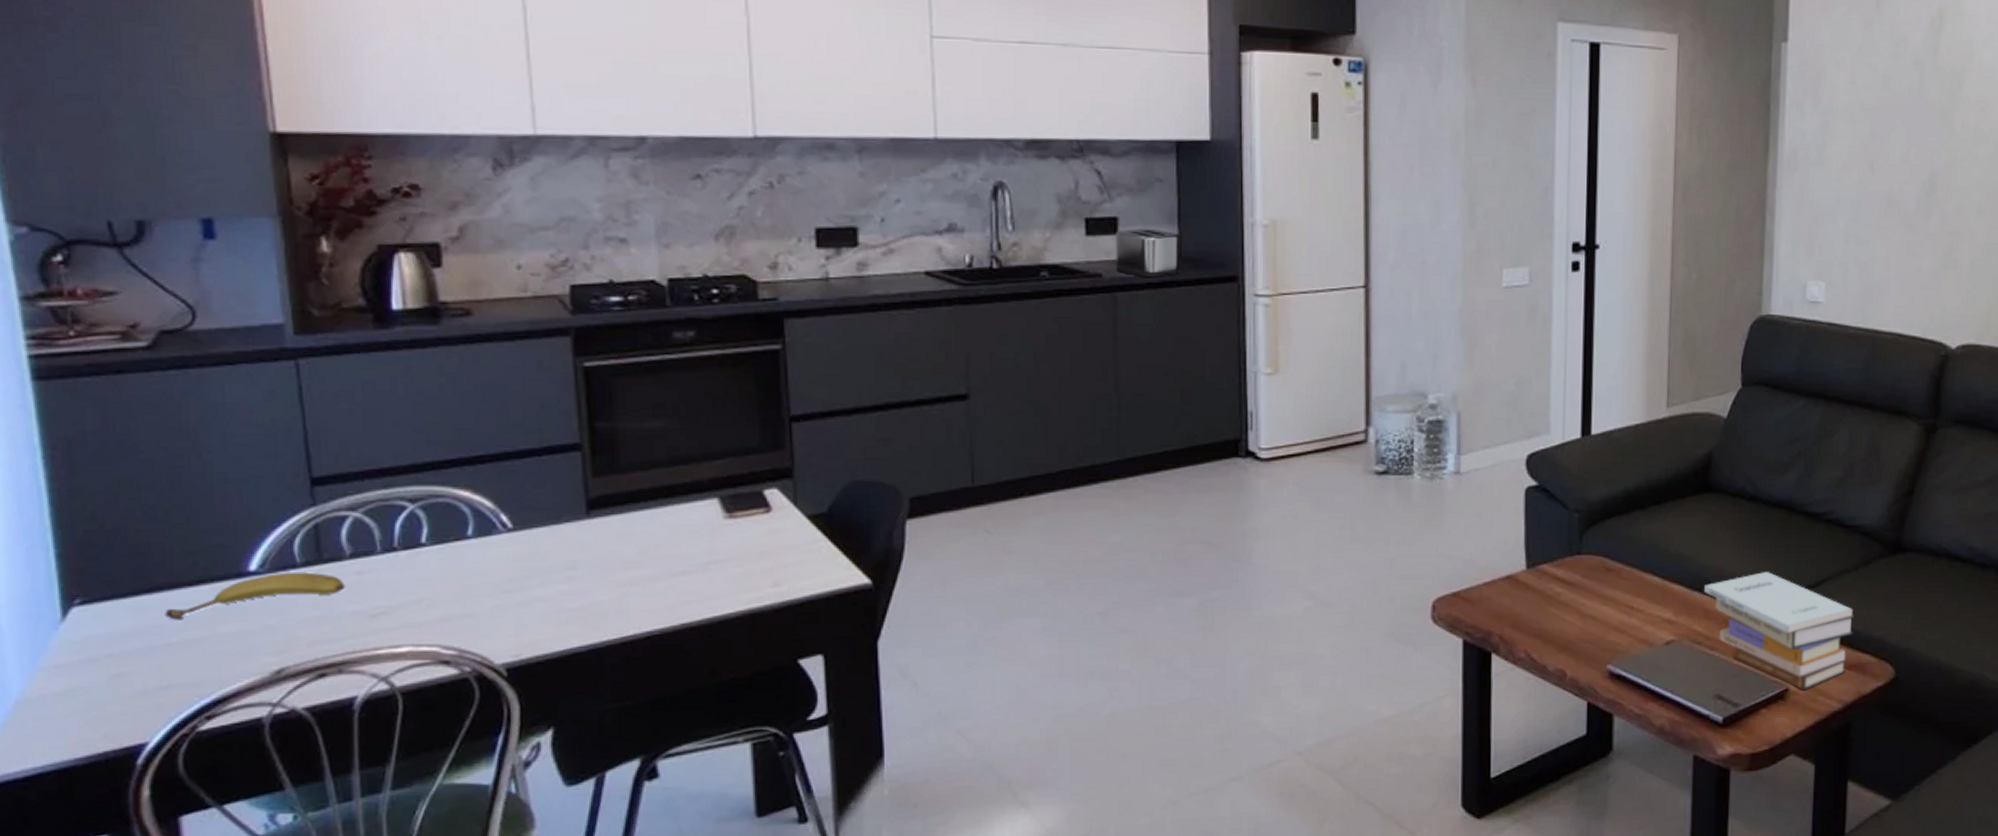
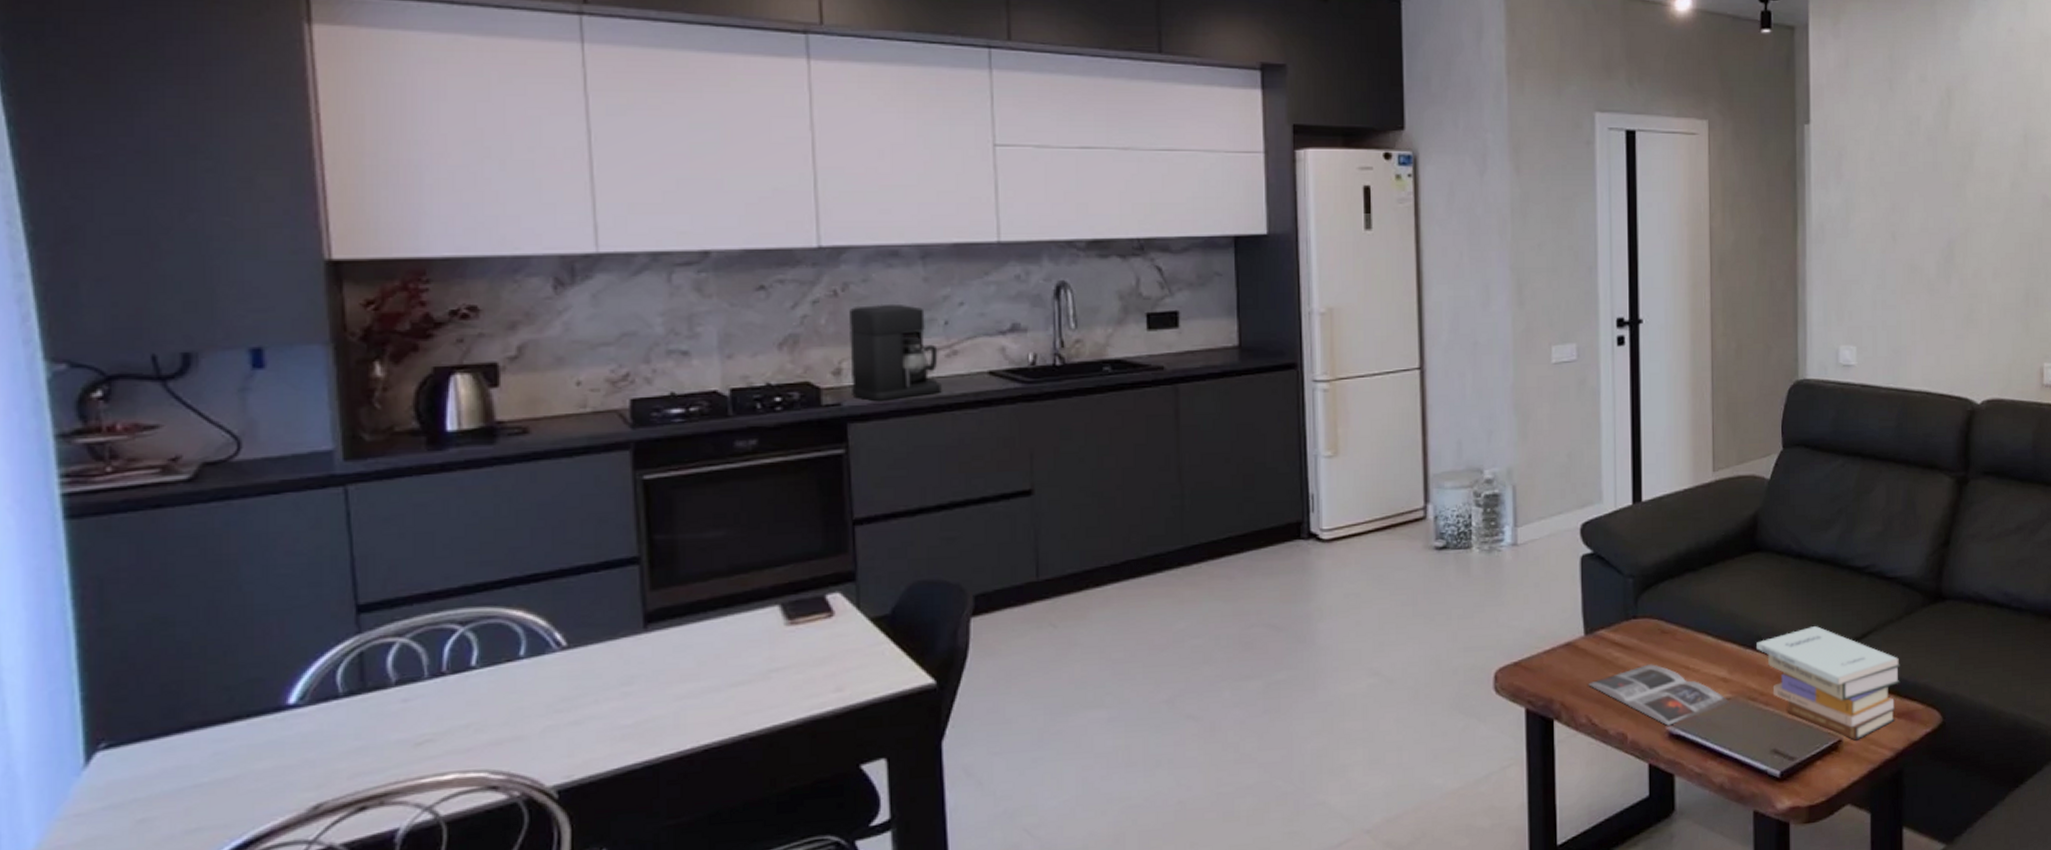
fruit: present [164,572,345,620] -> none [196,702,390,760]
coffee maker: none [786,198,878,300] -> present [849,304,942,403]
toaster: present [1116,228,1180,278] -> none [1177,320,1240,369]
magazine: none [1528,602,1673,665] -> present [1588,664,1729,726]

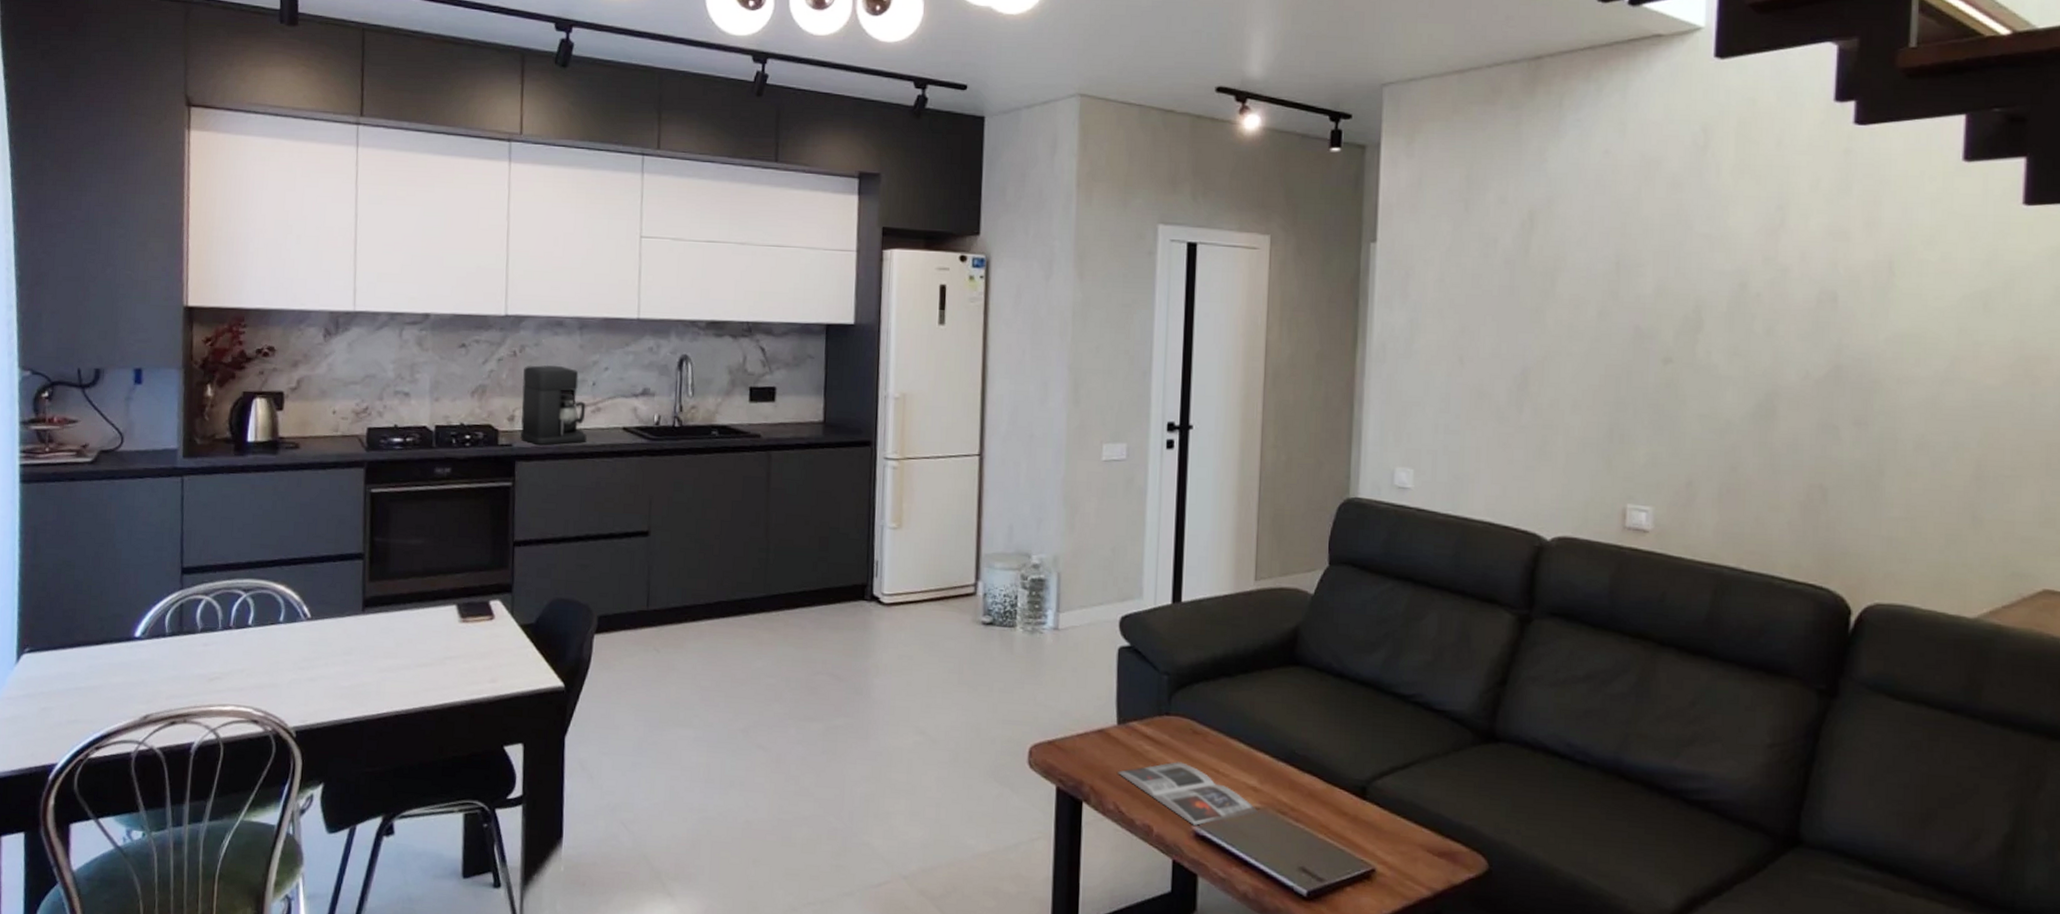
books: present [1756,626,1900,741] -> none [1290,748,1444,873]

